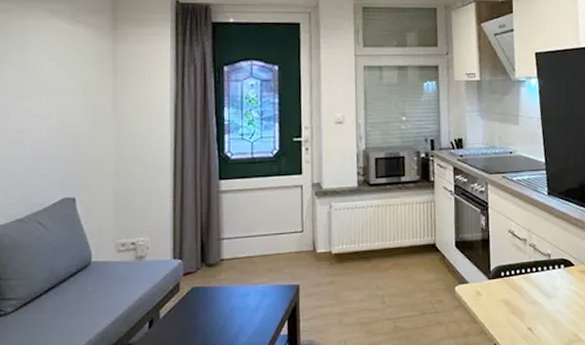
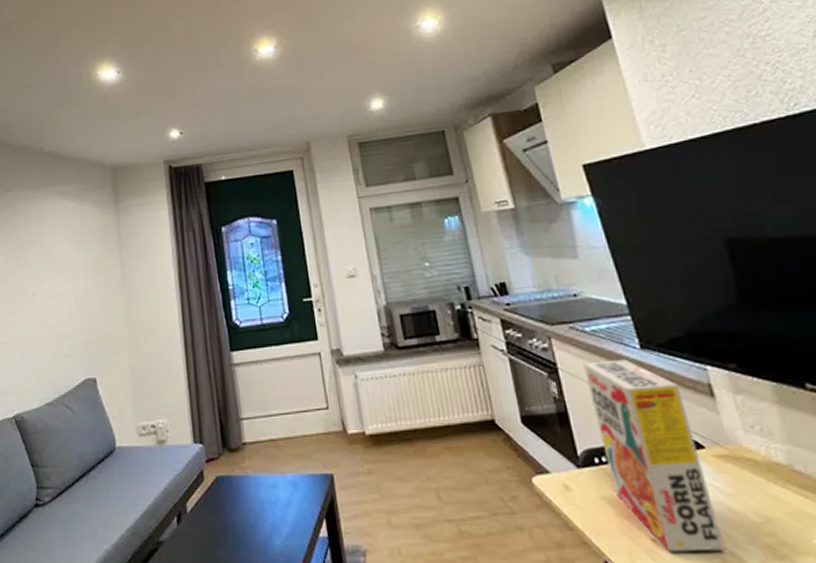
cereal box: none [506,202,573,336] -> present [583,359,725,552]

